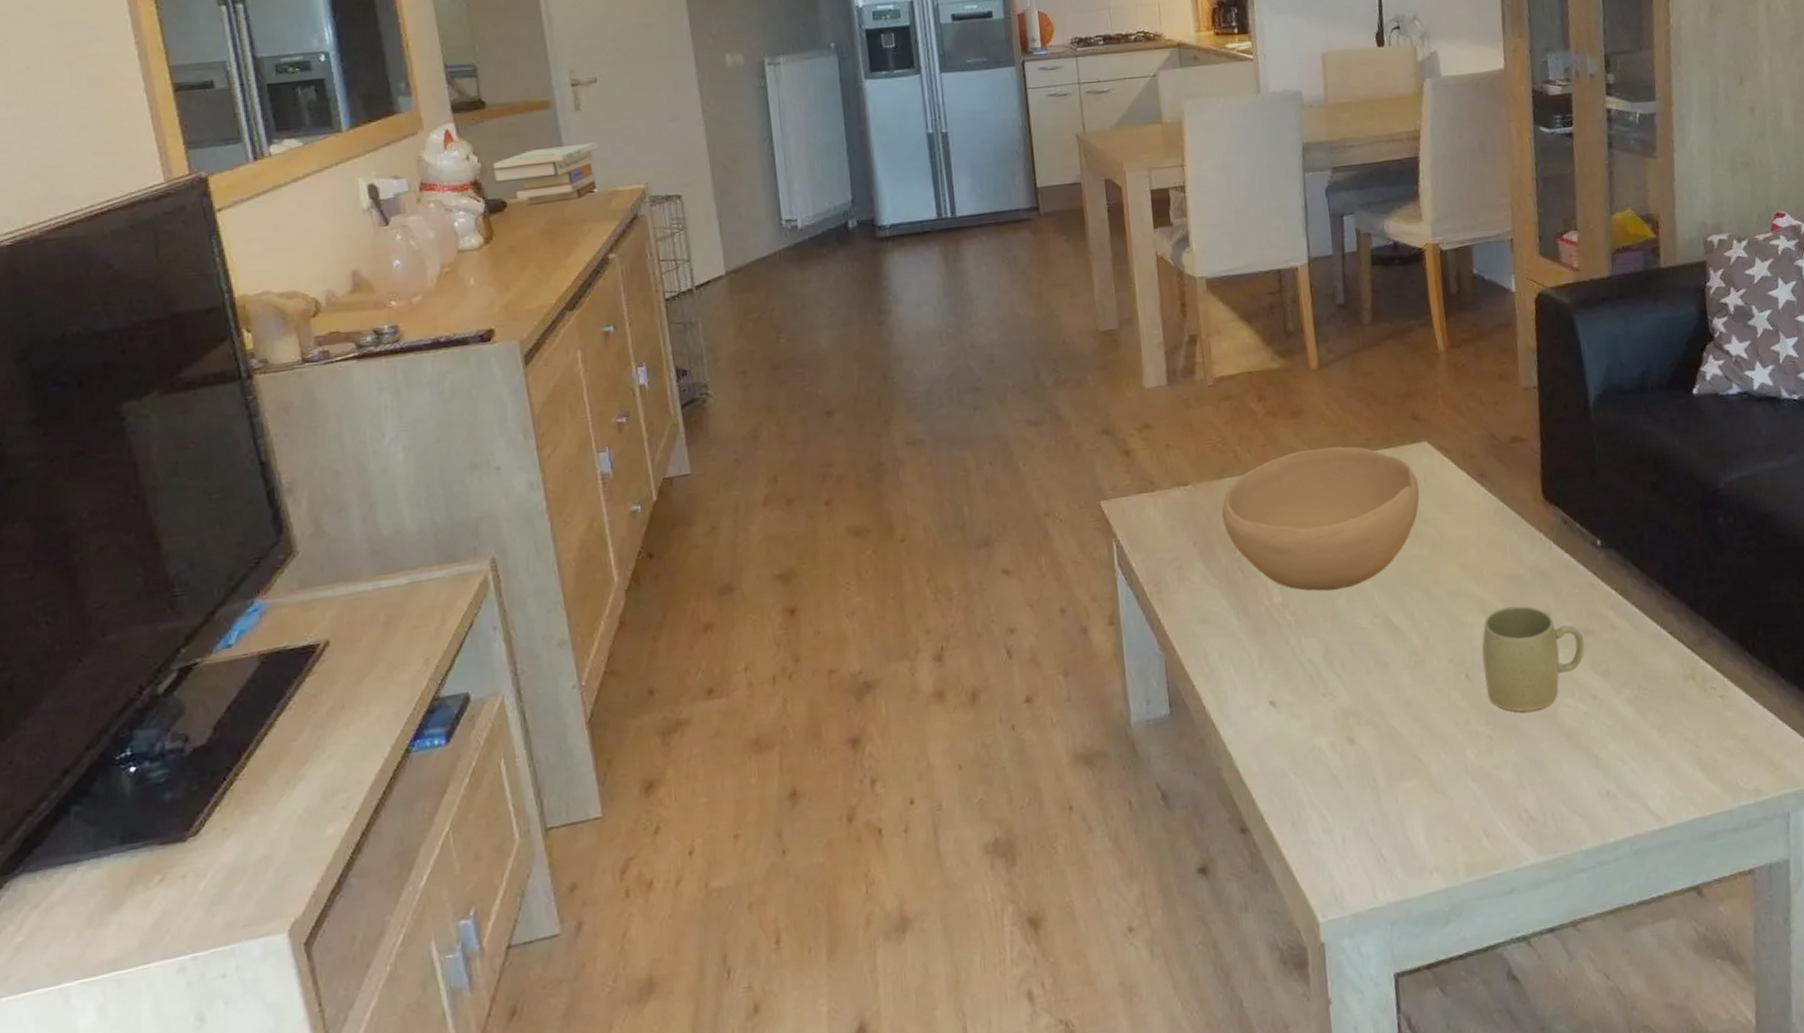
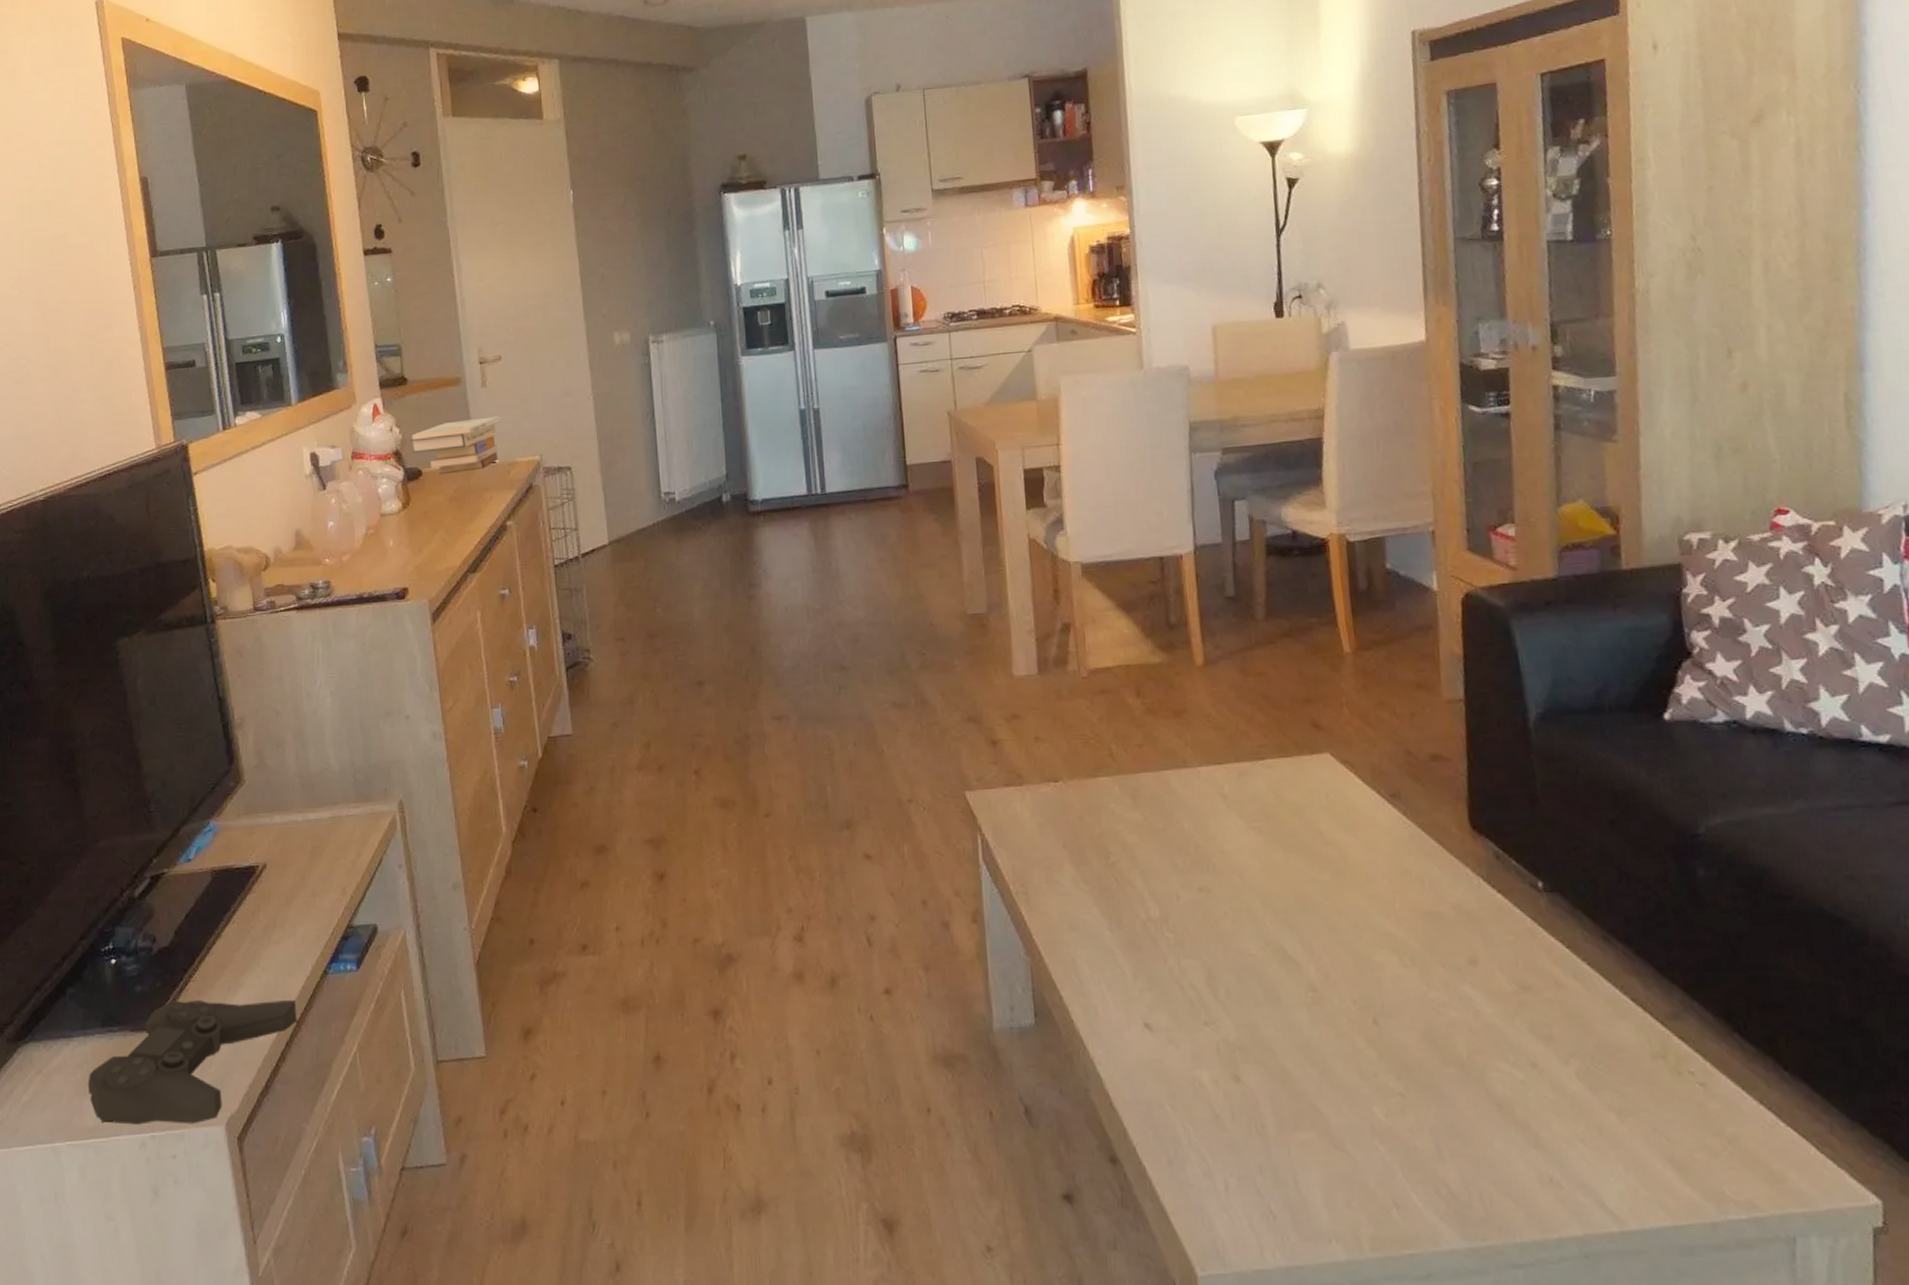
game controller: none [104,785,374,952] -> present [87,999,297,1125]
decorative bowl: present [1221,446,1420,591] -> none [1094,751,1320,909]
mug: present [1481,605,1585,712] -> none [1392,948,1522,1071]

